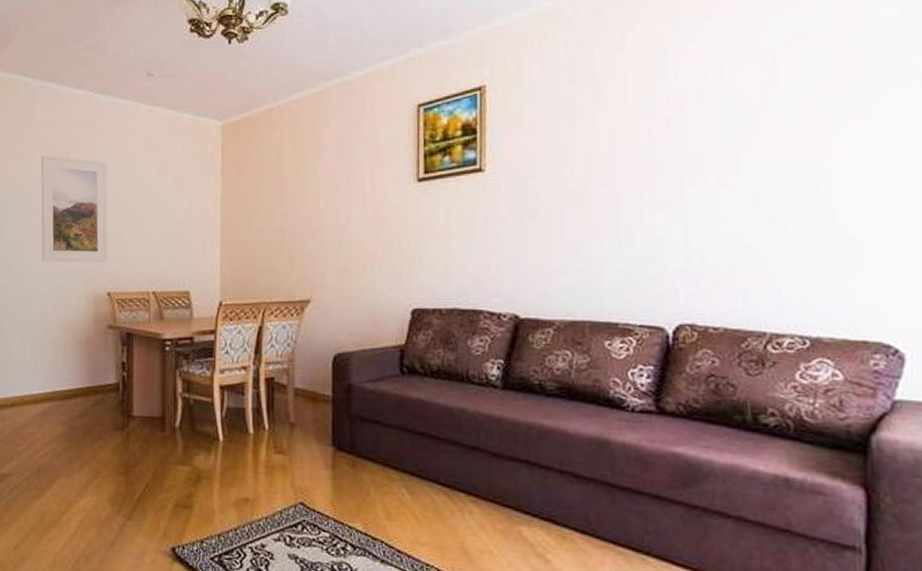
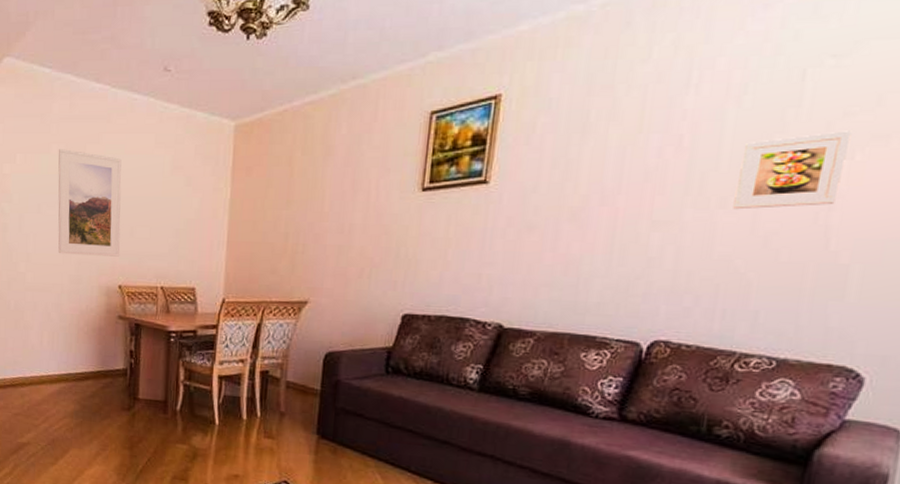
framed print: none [732,106,834,187] -> present [733,131,852,210]

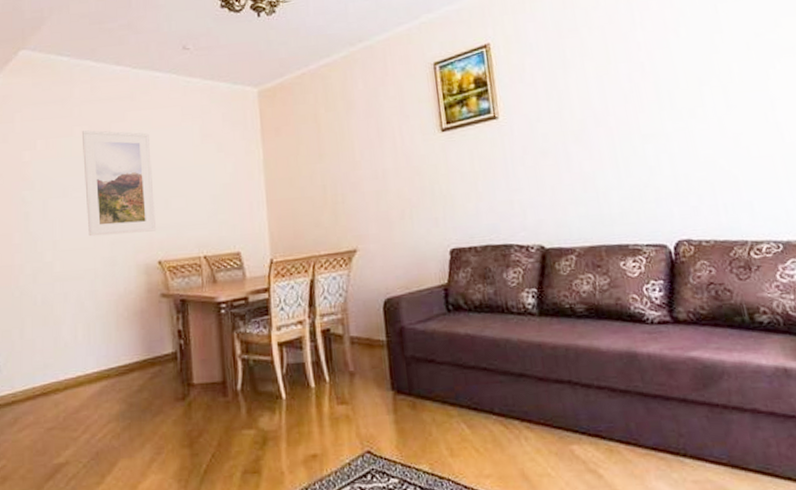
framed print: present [733,131,852,210] -> none [693,47,775,118]

